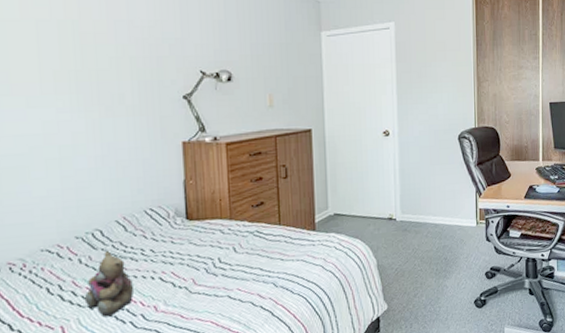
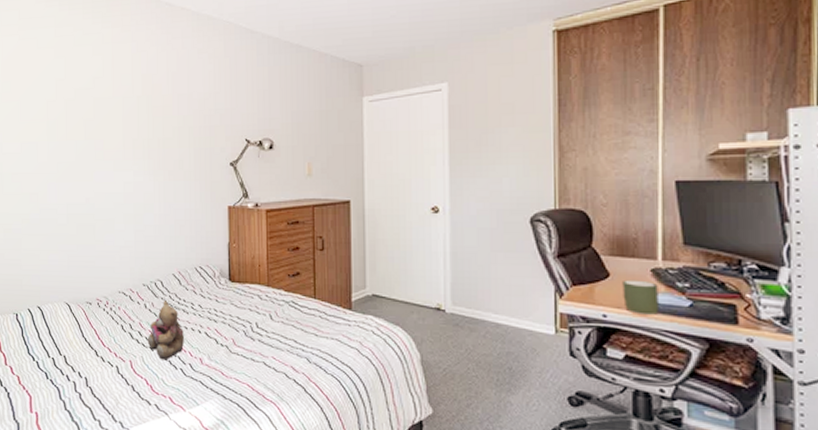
mug: none [519,177,540,203] -> present [622,279,659,317]

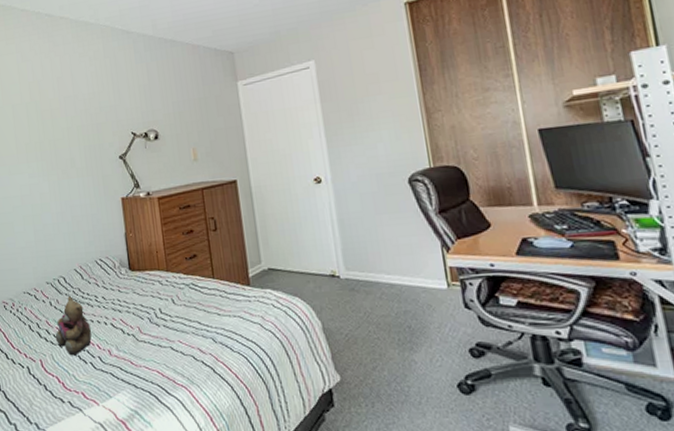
mug: present [622,279,659,317] -> none [504,226,543,261]

